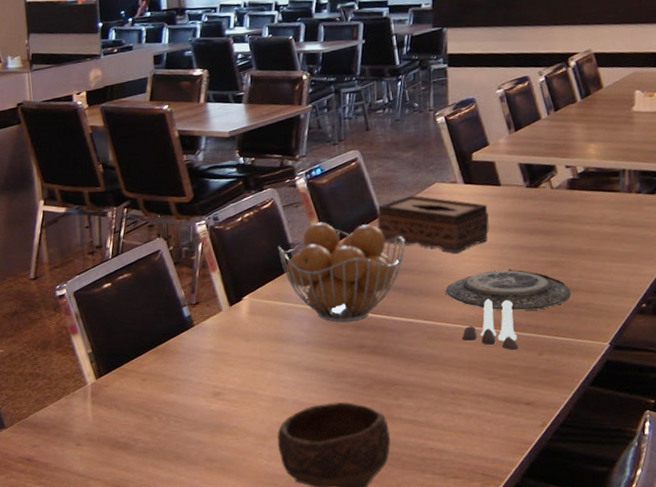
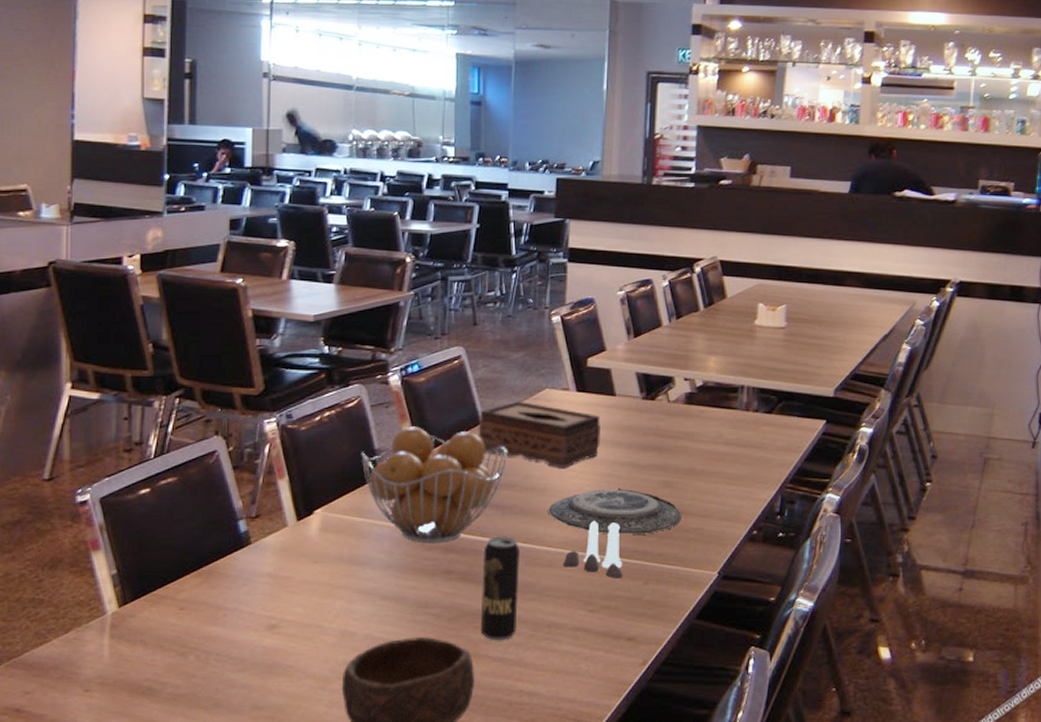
beverage can: none [390,314,424,405] -> present [480,536,520,640]

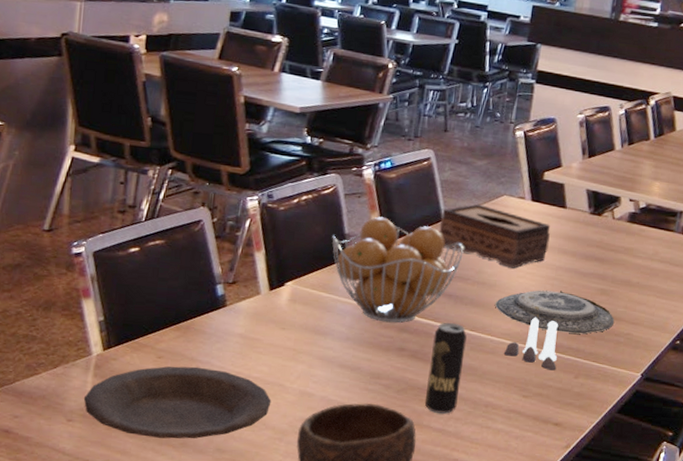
plate: none [100,615,310,701] -> present [83,366,272,439]

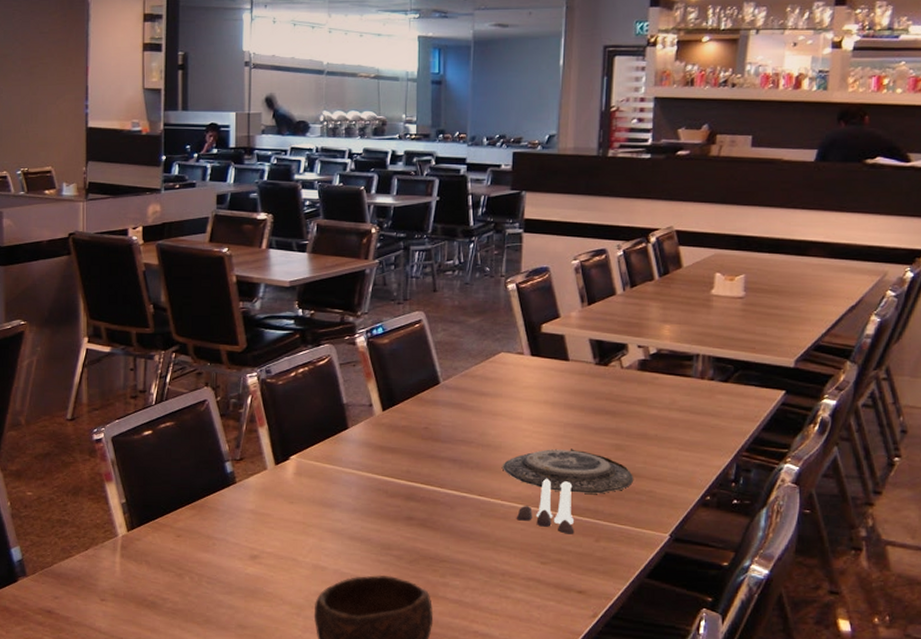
plate: present [83,366,272,439] -> none [113,544,286,616]
fruit basket: present [332,216,464,323] -> none [331,384,464,492]
beverage can: present [424,322,467,414] -> none [438,488,476,584]
tissue box: present [439,203,551,268] -> none [437,363,554,428]

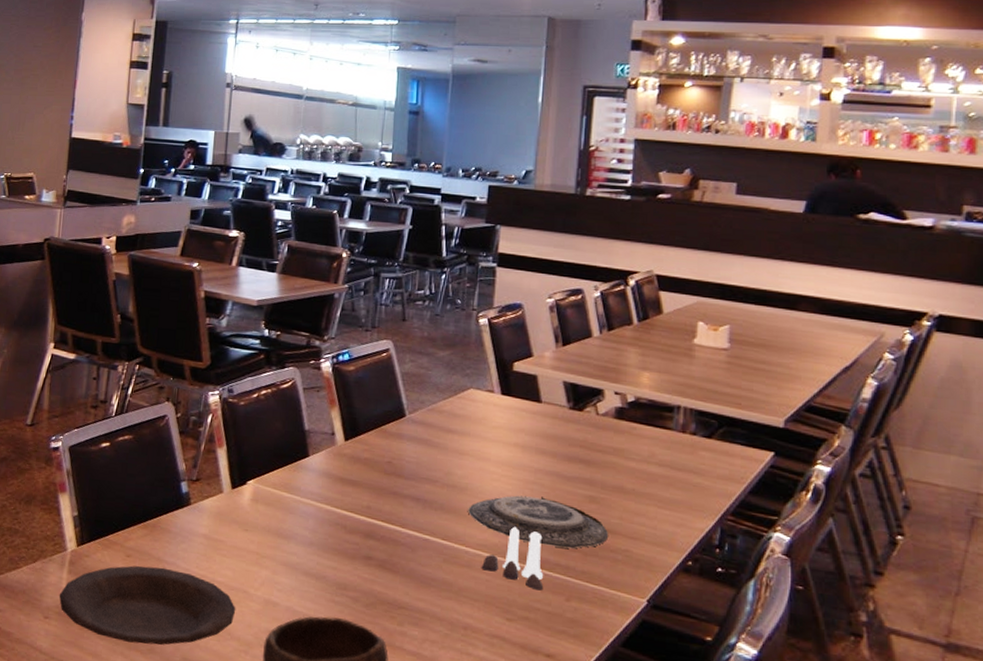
plate: none [113,544,286,616] -> present [59,565,236,646]

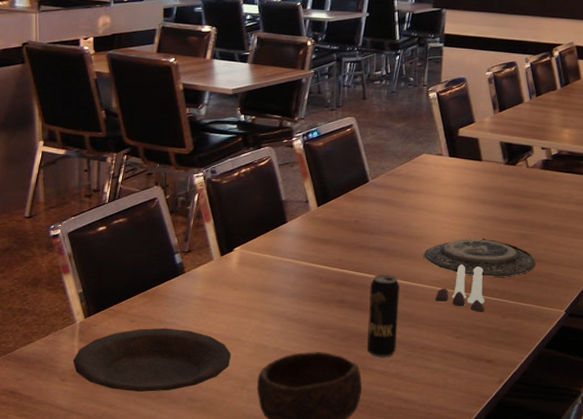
beverage can: none [396,529,438,635] -> present [366,274,400,357]

